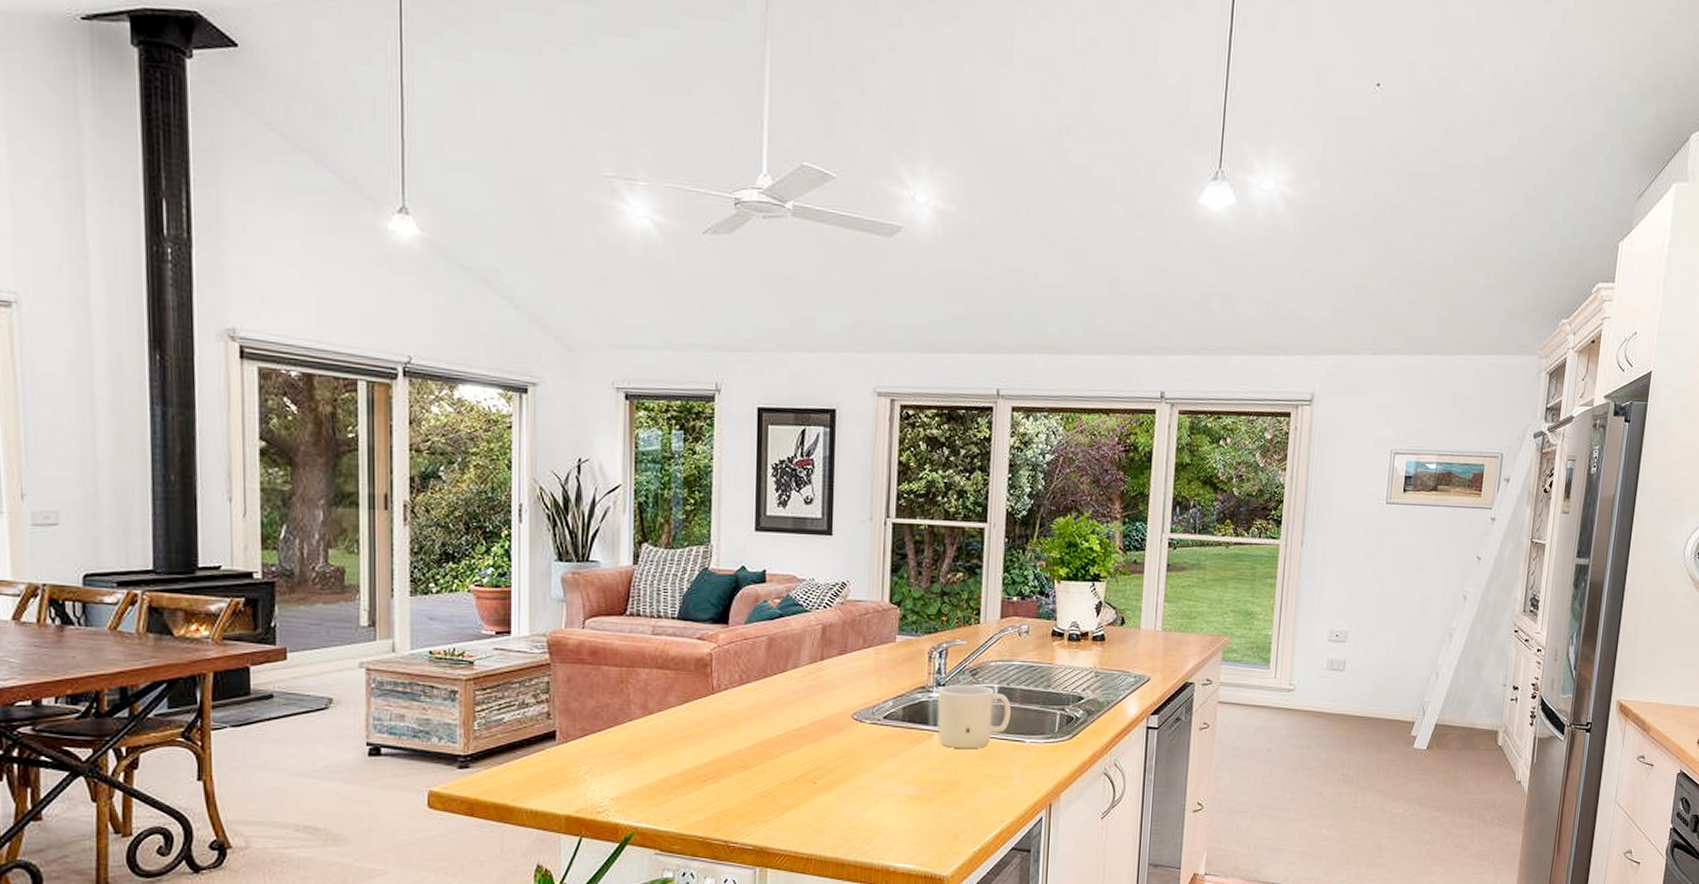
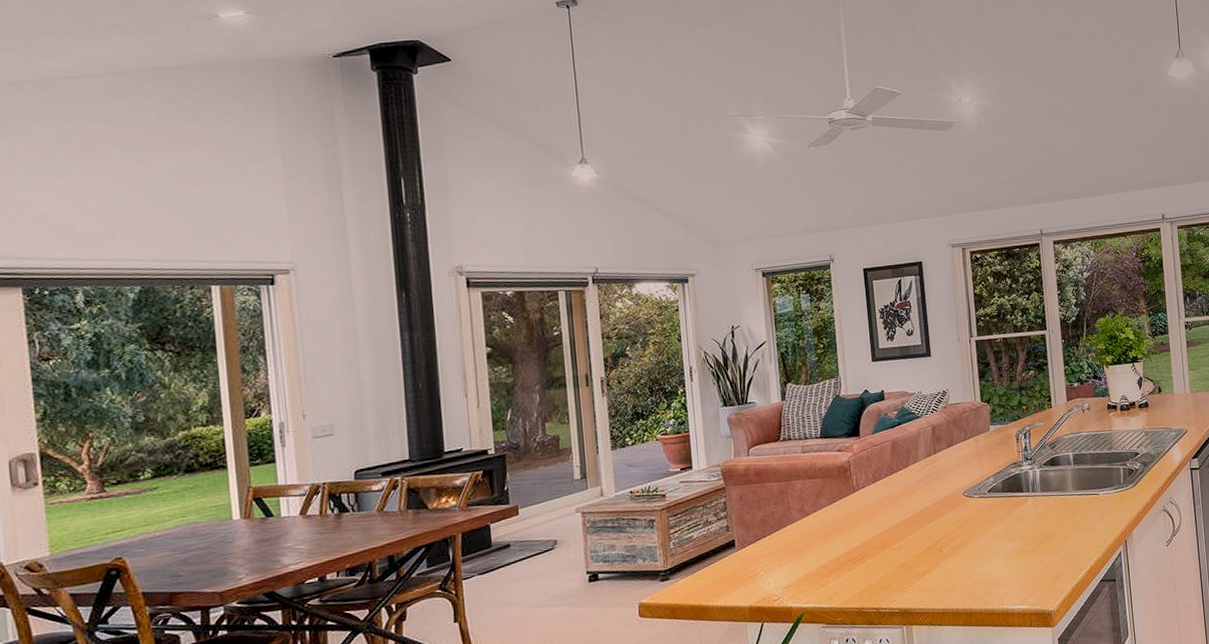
mug: present [937,684,1012,749] -> none [1027,455,1086,508]

